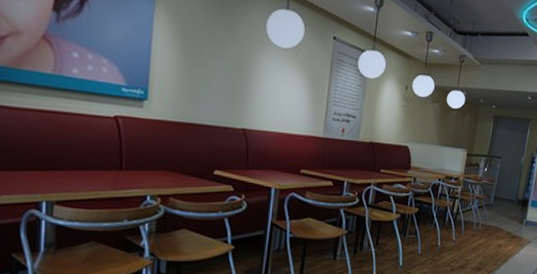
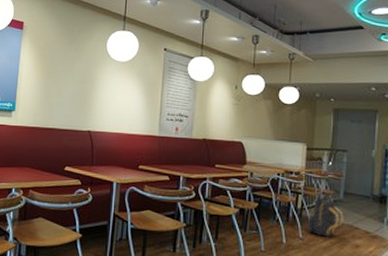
backpack: none [460,199,492,239] -> present [307,195,344,237]

